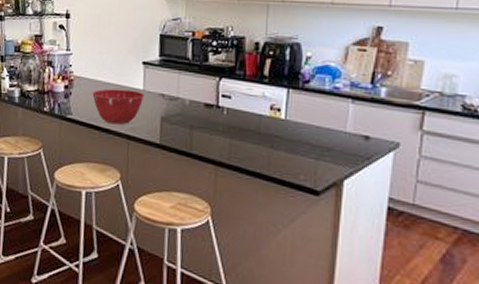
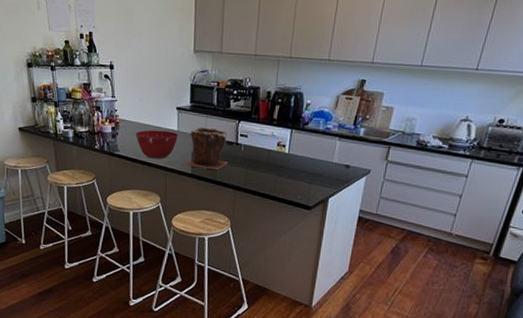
plant pot: none [154,85,206,140] -> present [187,127,228,171]

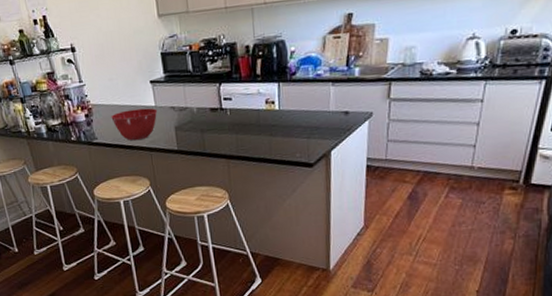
plant pot: present [187,127,228,171] -> none [169,96,215,142]

